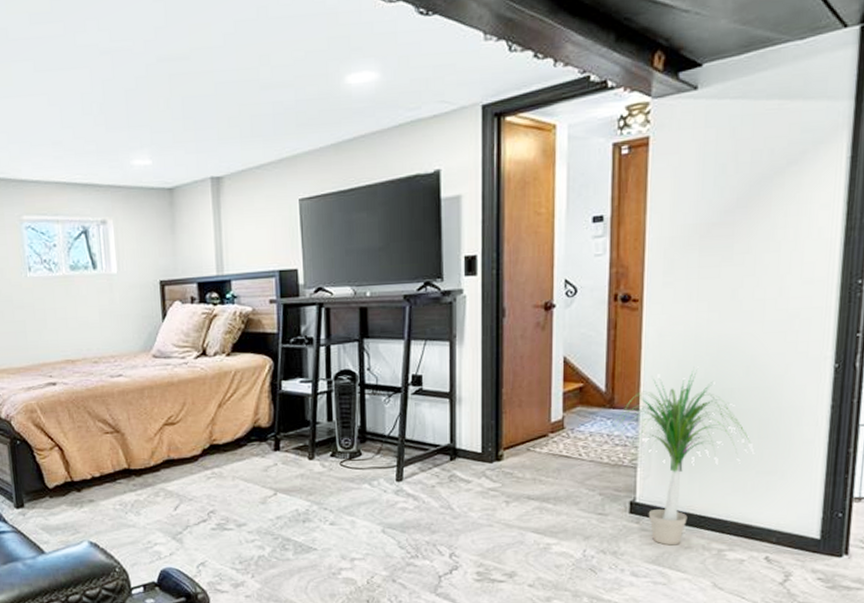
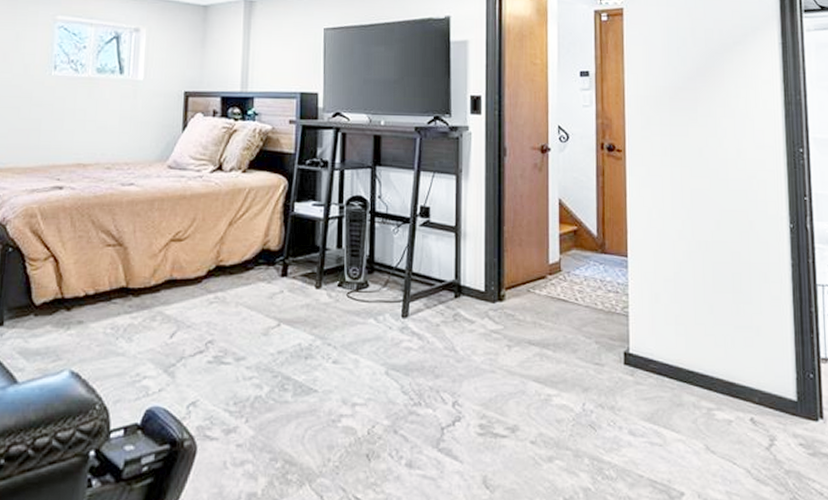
potted plant: present [612,369,750,546] -> none [604,220,727,402]

